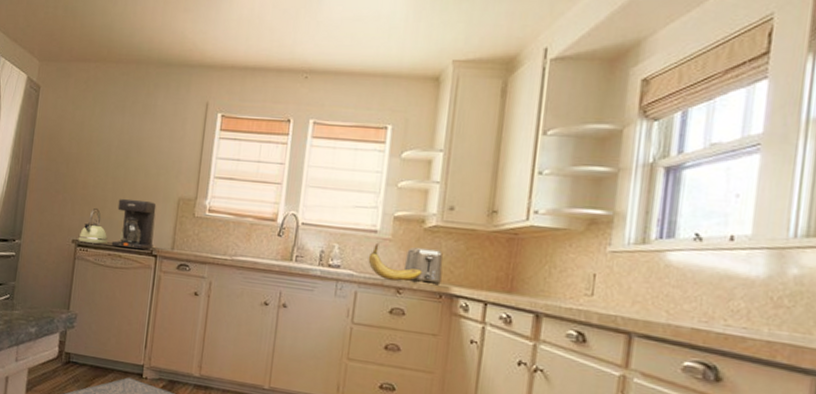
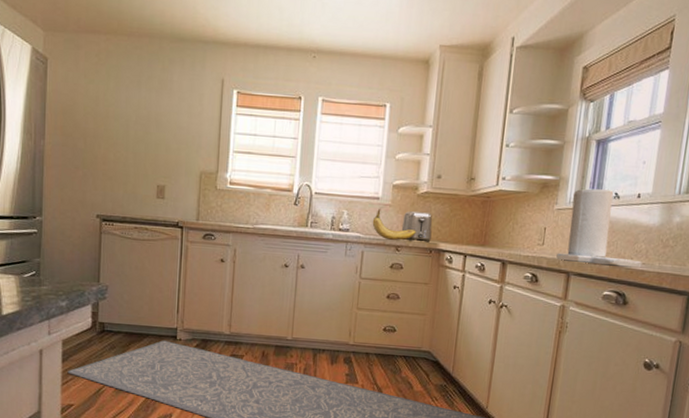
kettle: present [78,207,109,245] -> none [102,182,134,218]
coffee maker: present [111,199,157,250] -> none [137,174,179,222]
paper towel: none [612,227,742,334] -> present [556,188,642,268]

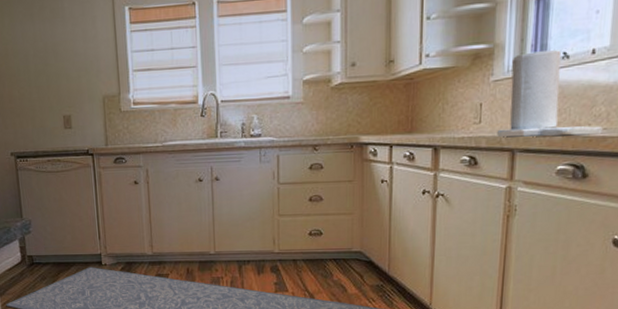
banana: present [372,208,416,241] -> none [285,107,334,141]
toaster: present [401,211,433,243] -> none [317,105,351,139]

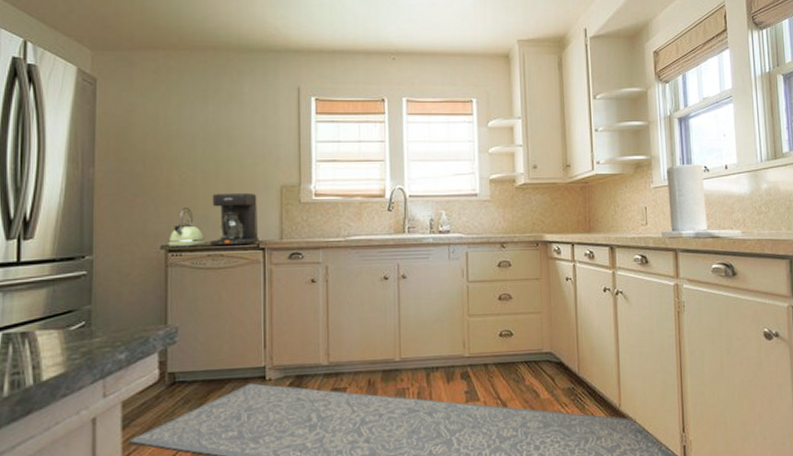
kettle: none [15,118,46,153] -> present [168,206,206,246]
coffee maker: none [46,104,88,153] -> present [209,192,259,246]

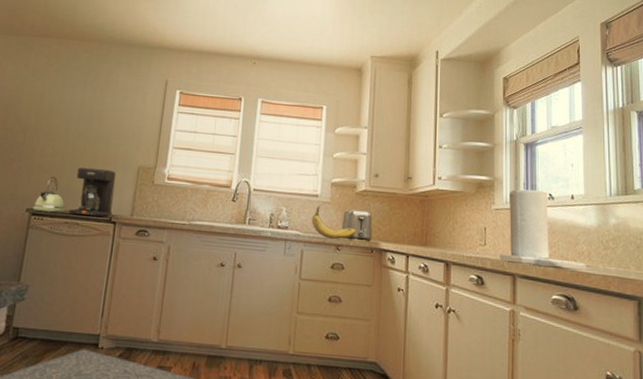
banana: none [473,204,520,238] -> present [311,205,356,240]
toaster: none [504,203,536,236] -> present [341,209,373,242]

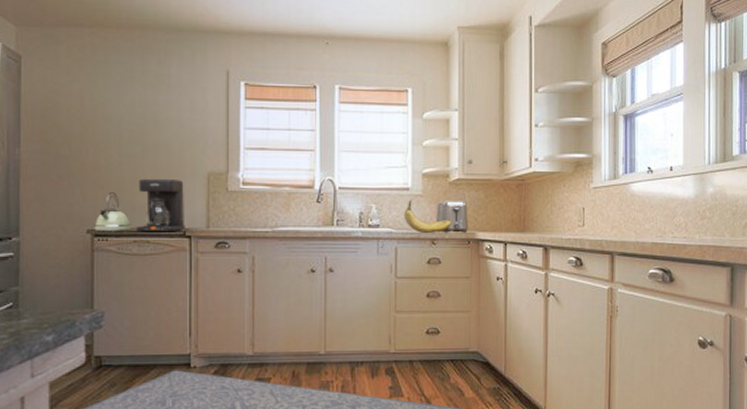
paper towel: present [500,189,586,271] -> none [598,164,683,242]

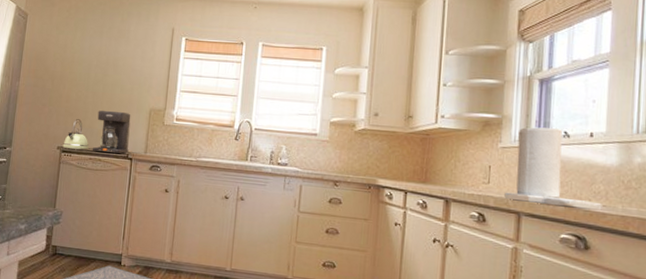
banana: present [404,199,452,234] -> none [310,144,355,176]
toaster: present [435,199,468,233] -> none [339,147,371,178]
paper towel: none [598,164,683,242] -> present [504,127,602,211]

